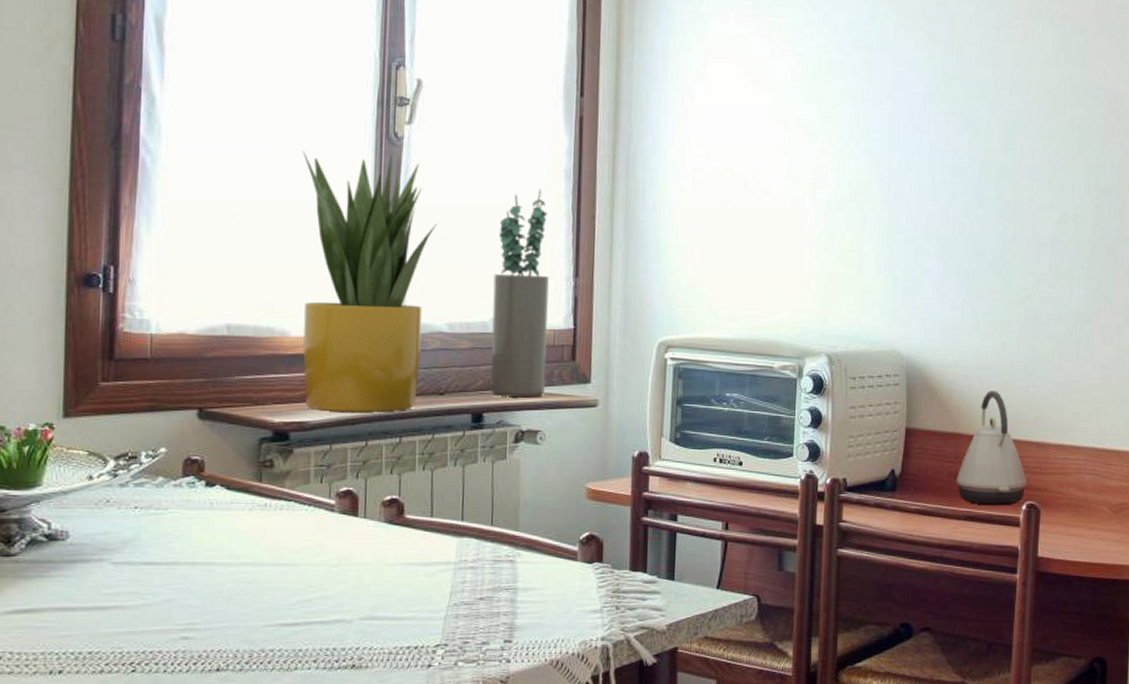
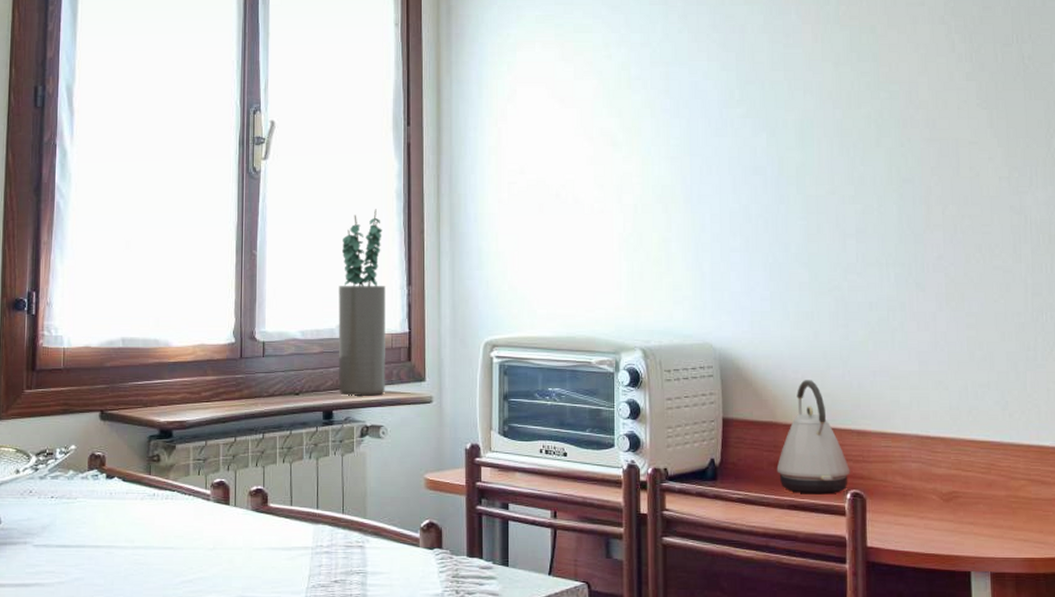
planter: present [303,151,437,412] -> none [180,186,290,411]

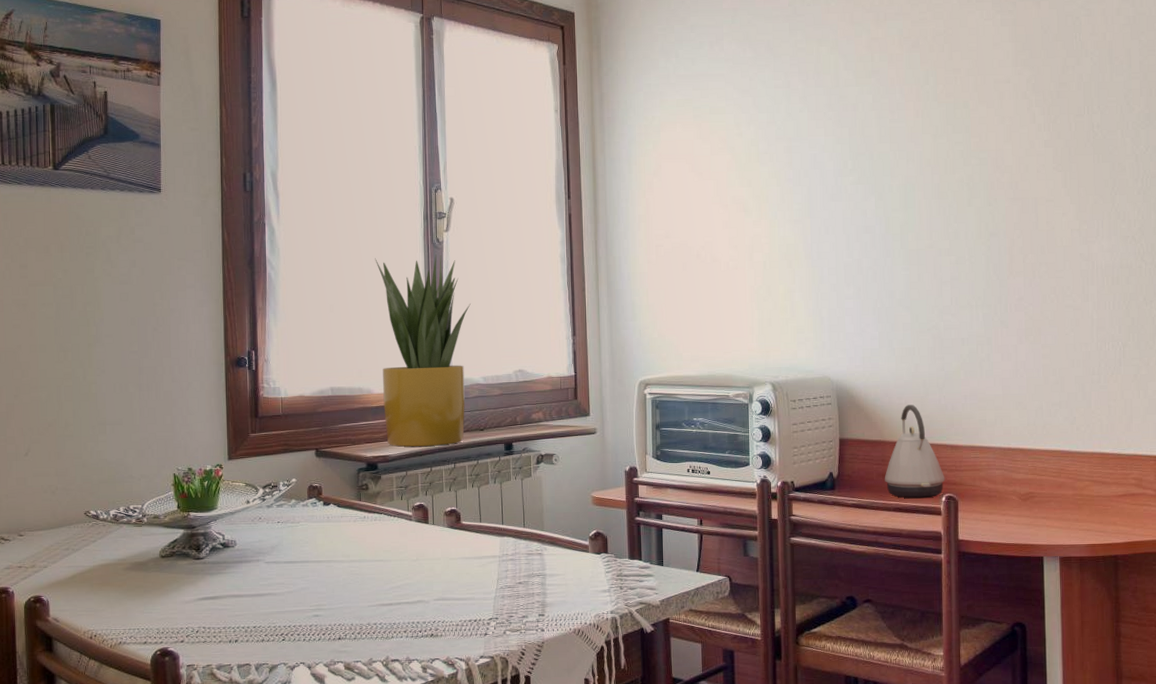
planter: none [180,186,290,411] -> present [375,254,471,447]
vase: present [338,209,386,396] -> none [514,271,556,430]

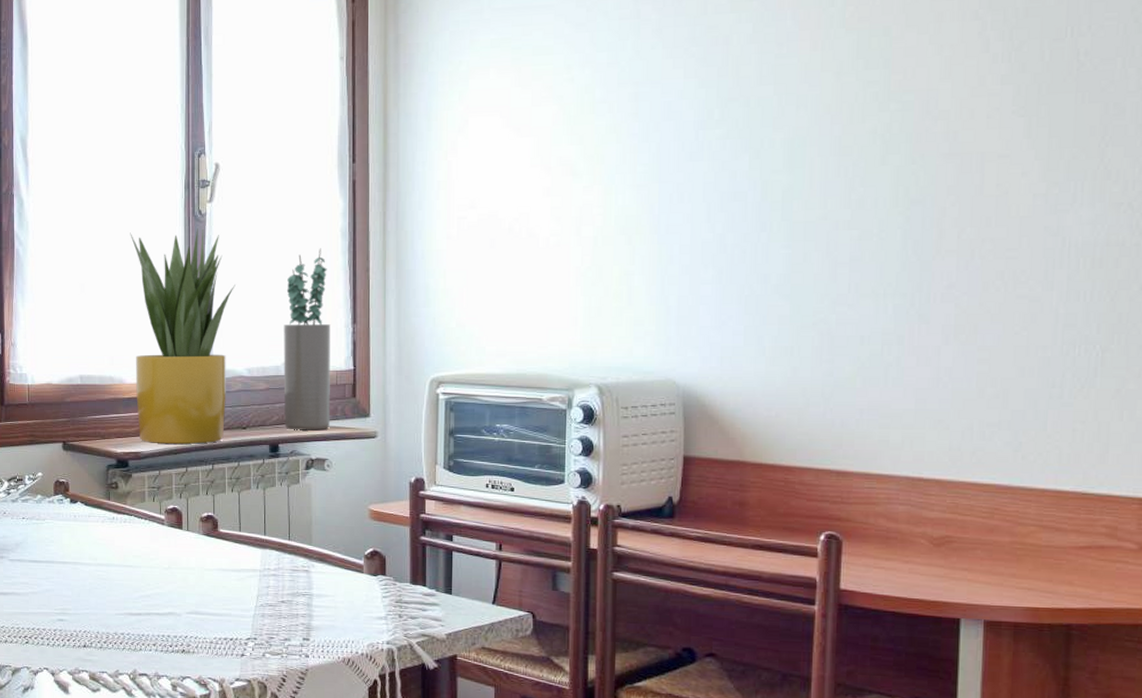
vase: none [514,271,556,430] -> present [283,248,330,431]
kettle: present [884,405,945,499] -> none [741,418,826,536]

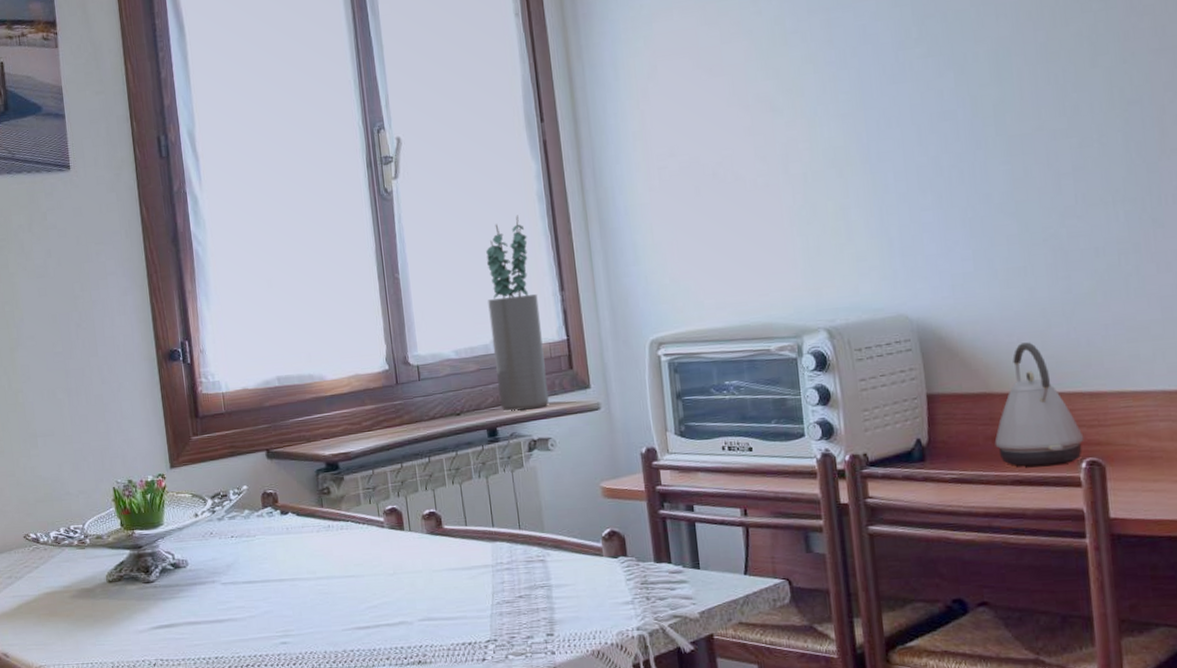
planter: present [130,228,235,444] -> none [314,208,438,441]
kettle: none [741,418,826,536] -> present [994,342,1084,468]

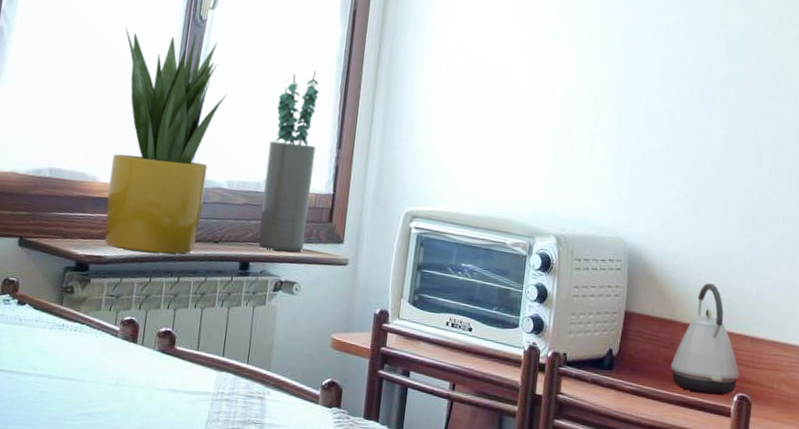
planter: none [314,208,438,441] -> present [104,27,227,254]

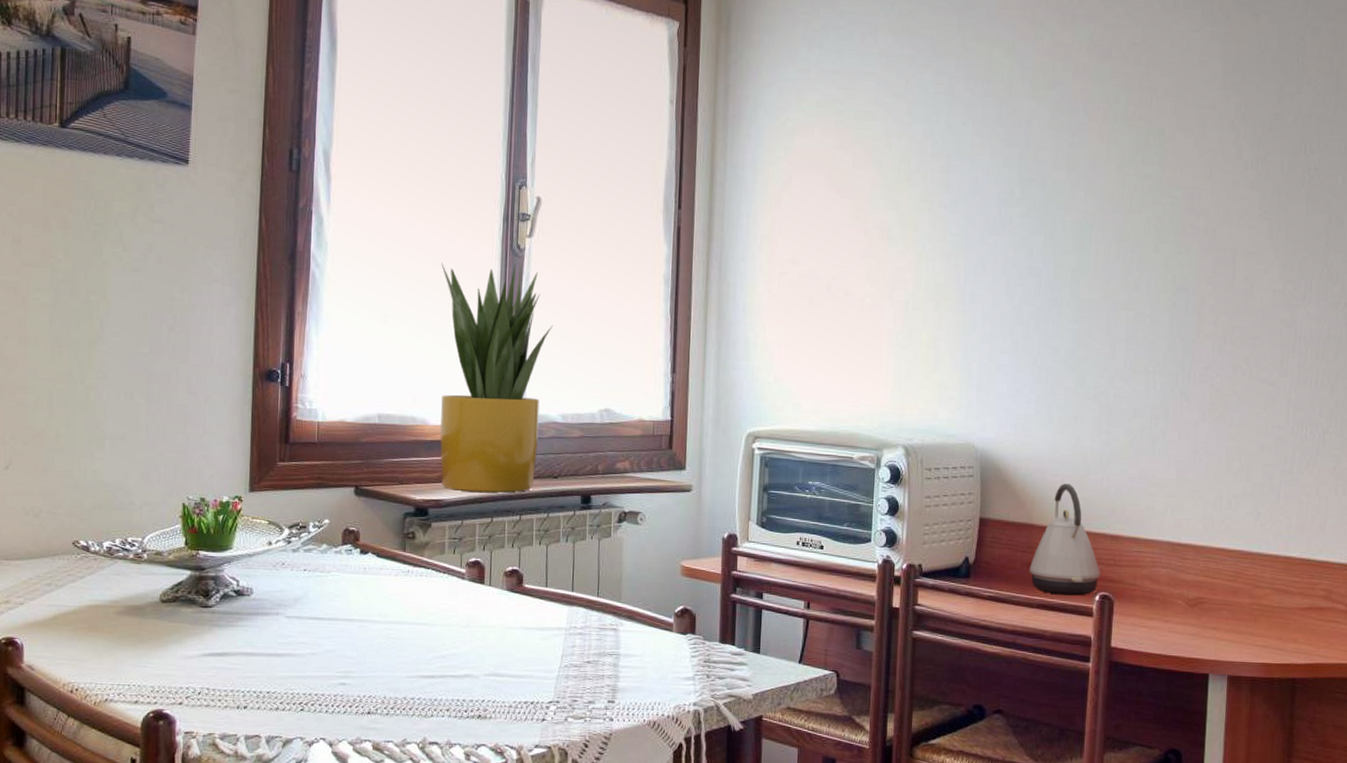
vase: present [258,70,319,253] -> none [598,293,649,482]

